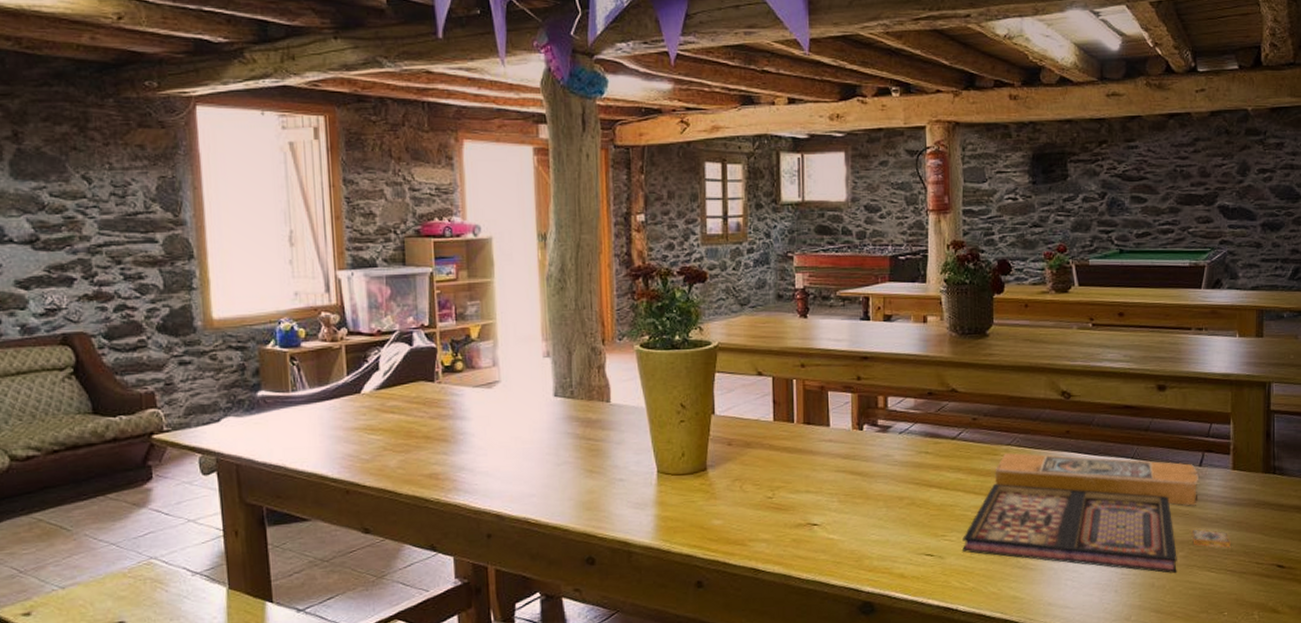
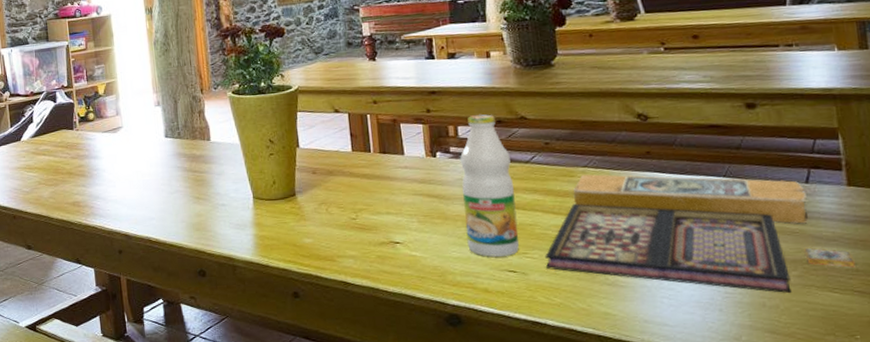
bottle: none [886,385,940,540] -> present [460,114,519,257]

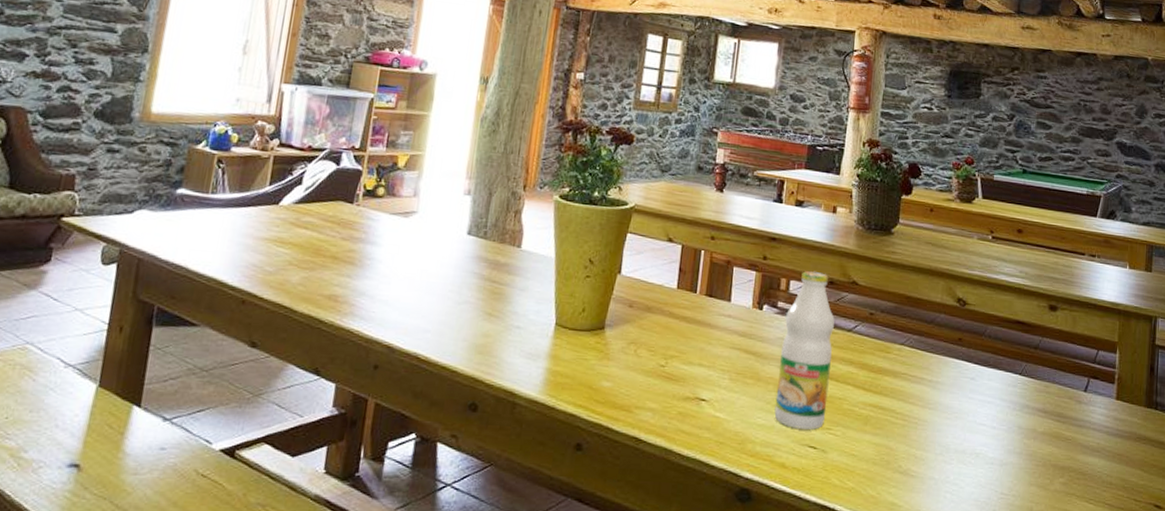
board game: present [545,174,855,294] -> none [846,352,1110,501]

